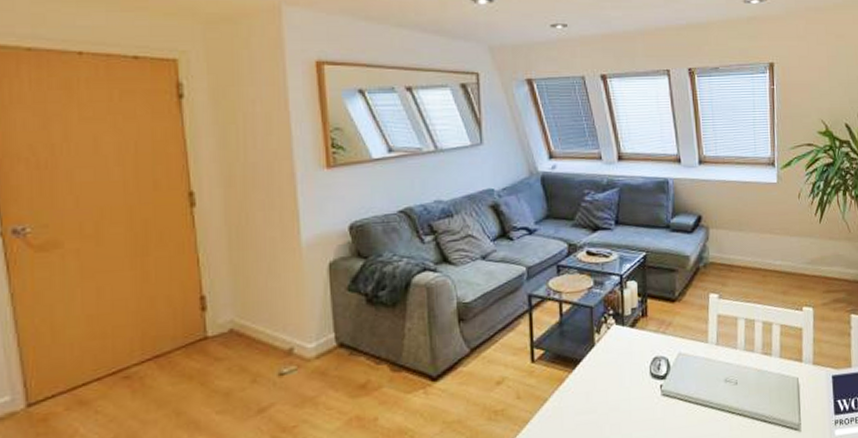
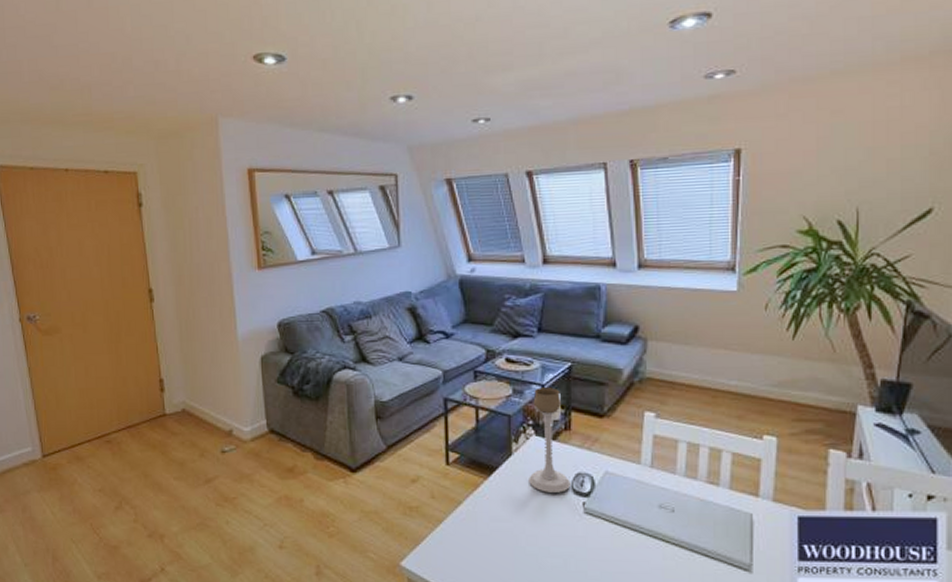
candle holder: none [611,277,650,380] -> present [529,387,572,493]

